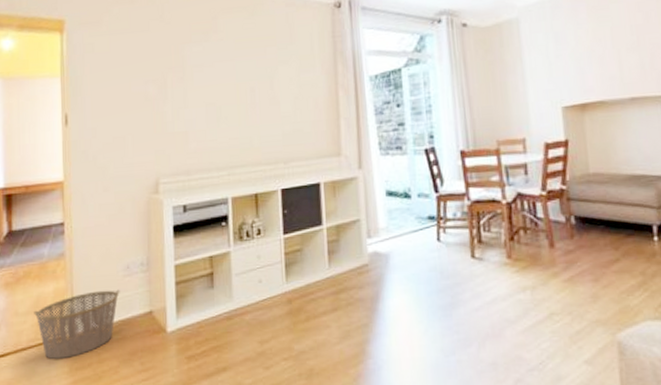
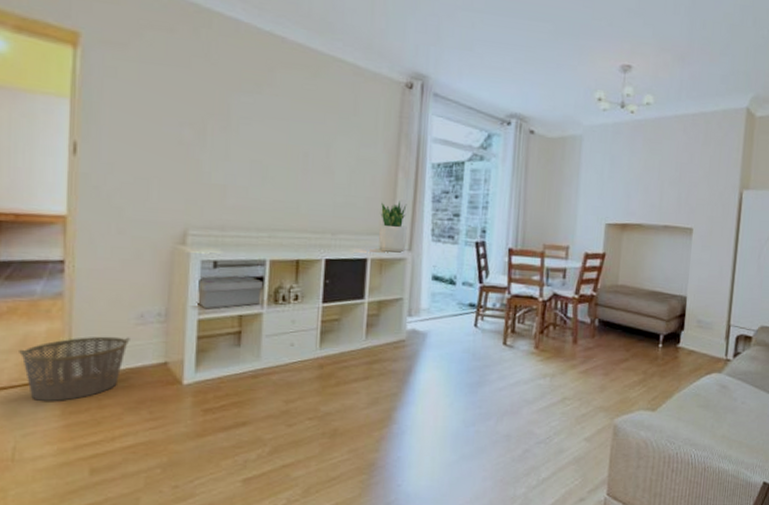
decorative box: none [172,215,229,254] -> present [196,274,264,309]
planter: none [326,119,356,174] -> present [378,201,407,253]

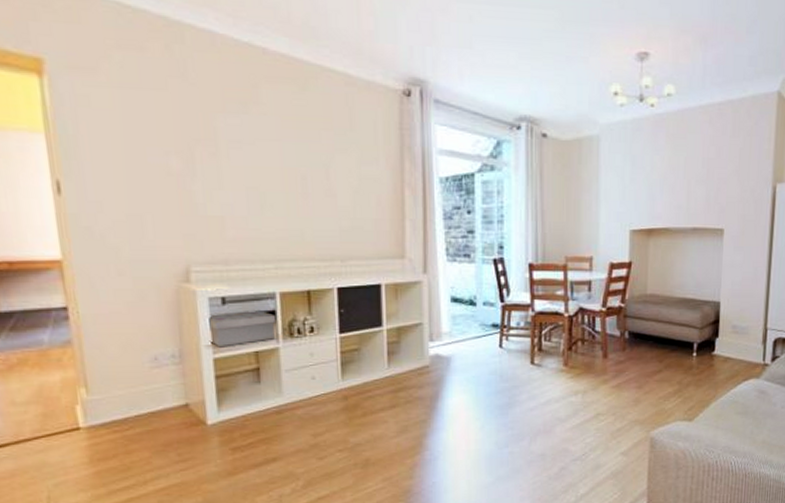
basket: present [19,336,130,402] -> none [37,381,148,451]
planter: present [378,201,407,253] -> none [390,220,420,276]

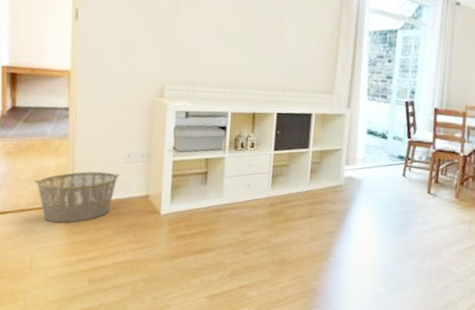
basket: none [37,381,148,451] -> present [35,171,120,223]

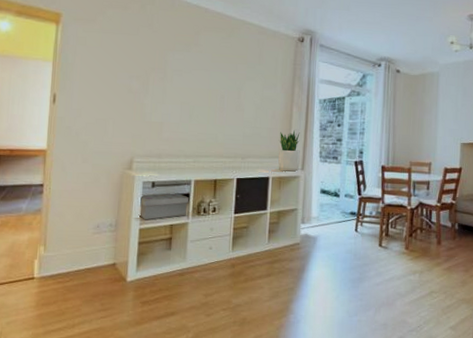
basket: present [35,171,120,223] -> none [8,243,89,296]
planter: none [322,63,347,109] -> present [278,130,300,172]

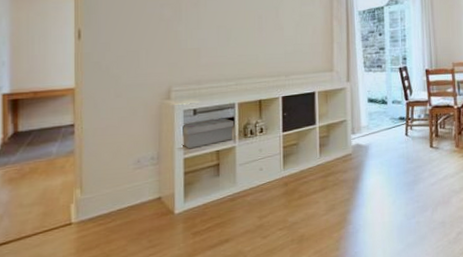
planter: present [278,130,300,172] -> none [322,43,345,85]

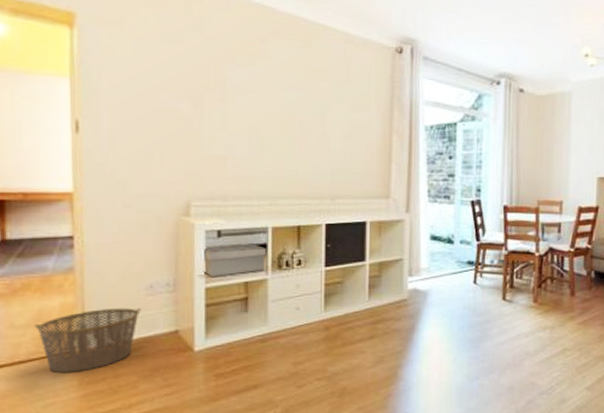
basket: none [40,180,130,244] -> present [35,308,141,374]

